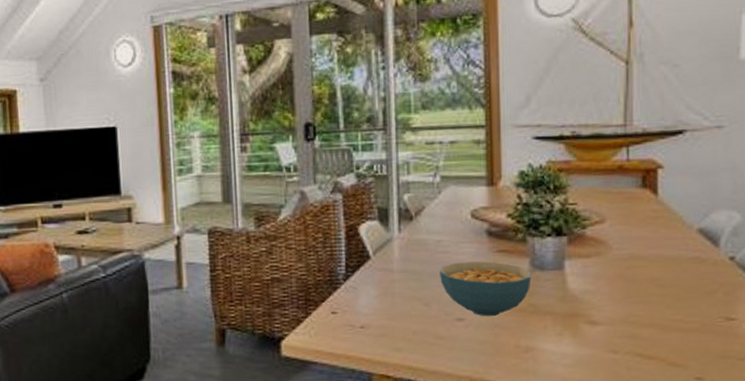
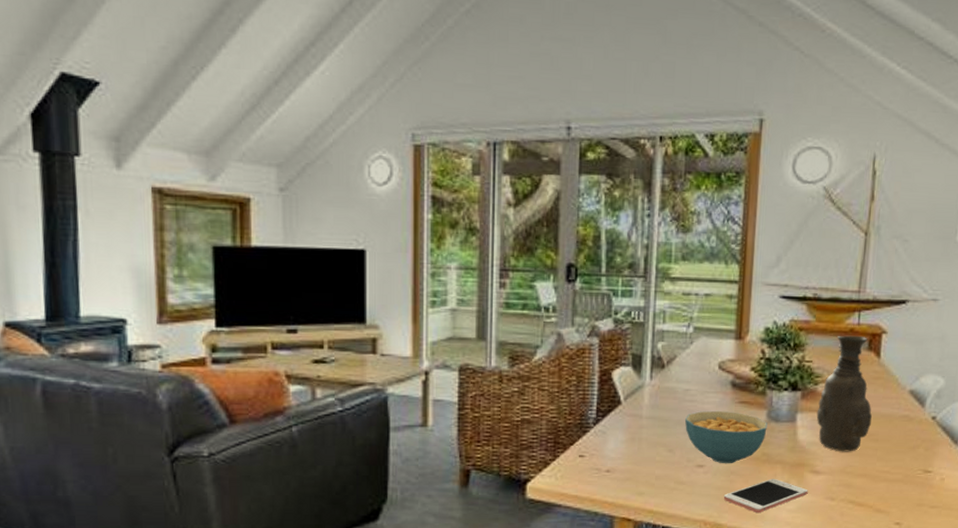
cell phone: none [488,330,586,369] -> present [723,478,808,513]
vase: none [587,172,654,300] -> present [816,335,872,452]

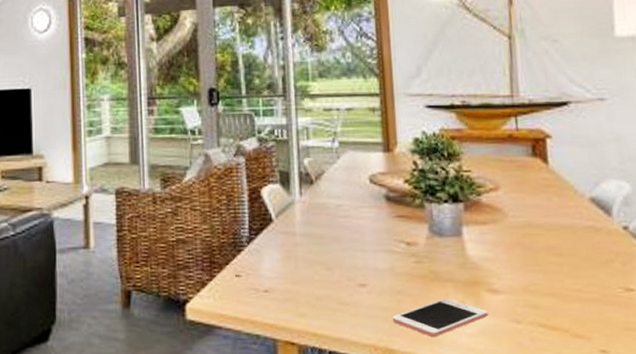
cereal bowl: present [684,410,767,464] -> none [340,225,431,283]
vase: present [816,335,872,452] -> none [484,141,550,268]

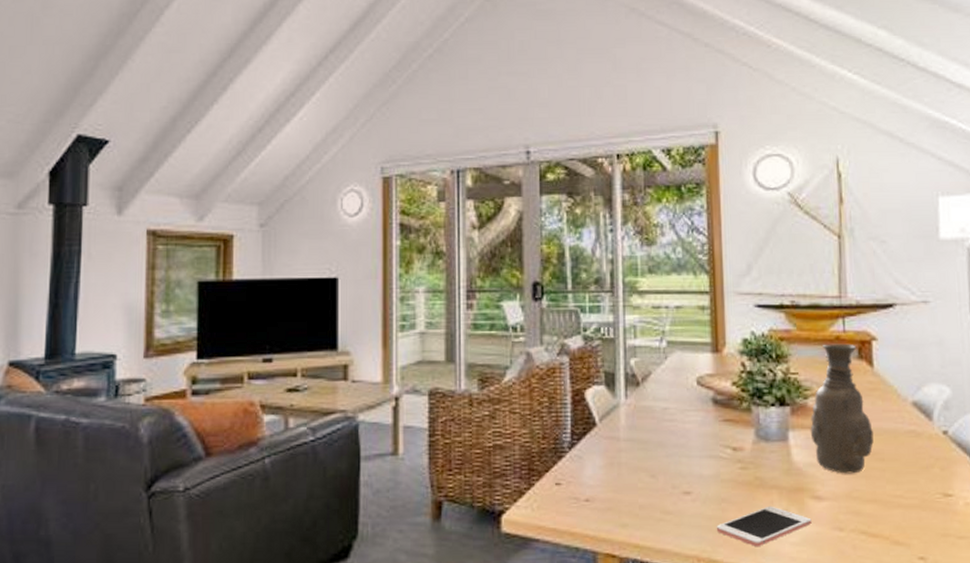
vase: none [484,141,550,268] -> present [810,343,874,474]

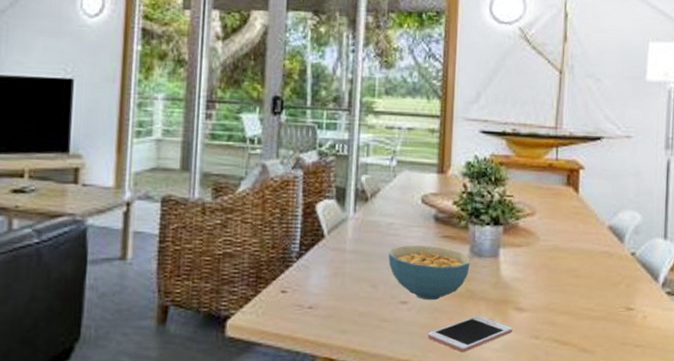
cereal bowl: none [665,430,757,490] -> present [388,245,471,301]
vase: present [810,343,874,474] -> none [518,170,573,289]

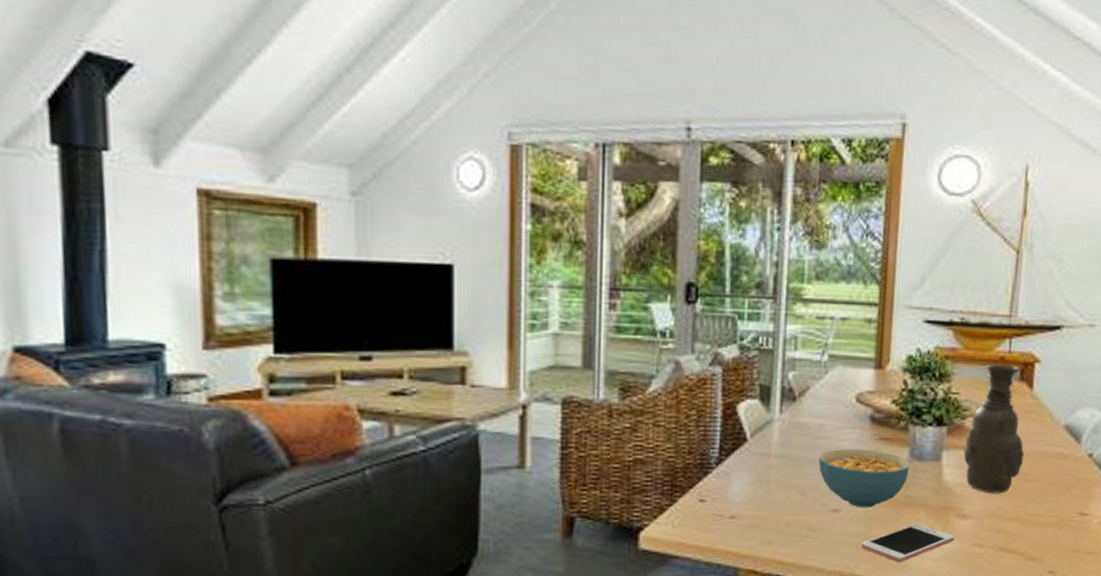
vase: none [518,170,573,289] -> present [963,364,1024,494]

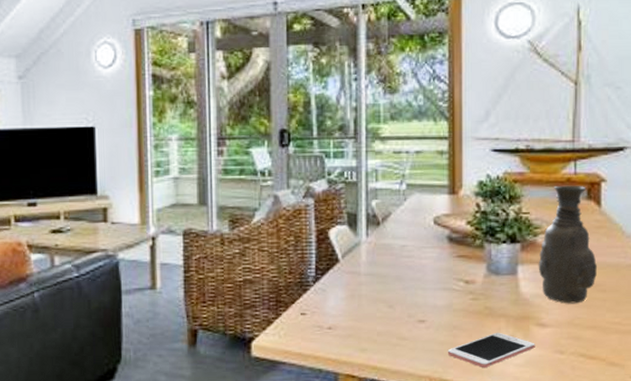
cereal bowl: present [818,448,910,508] -> none [403,265,488,319]

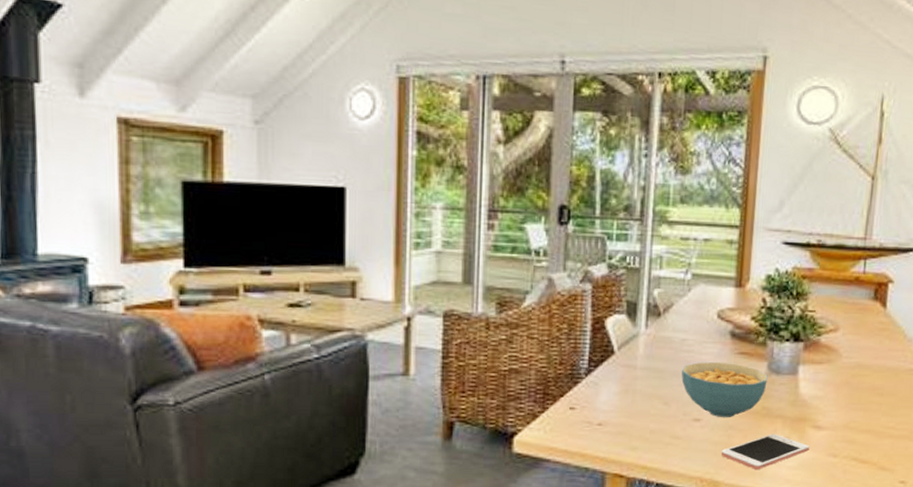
cereal bowl: none [403,265,488,319] -> present [681,361,768,418]
vase: present [538,185,597,304] -> none [819,284,877,407]

